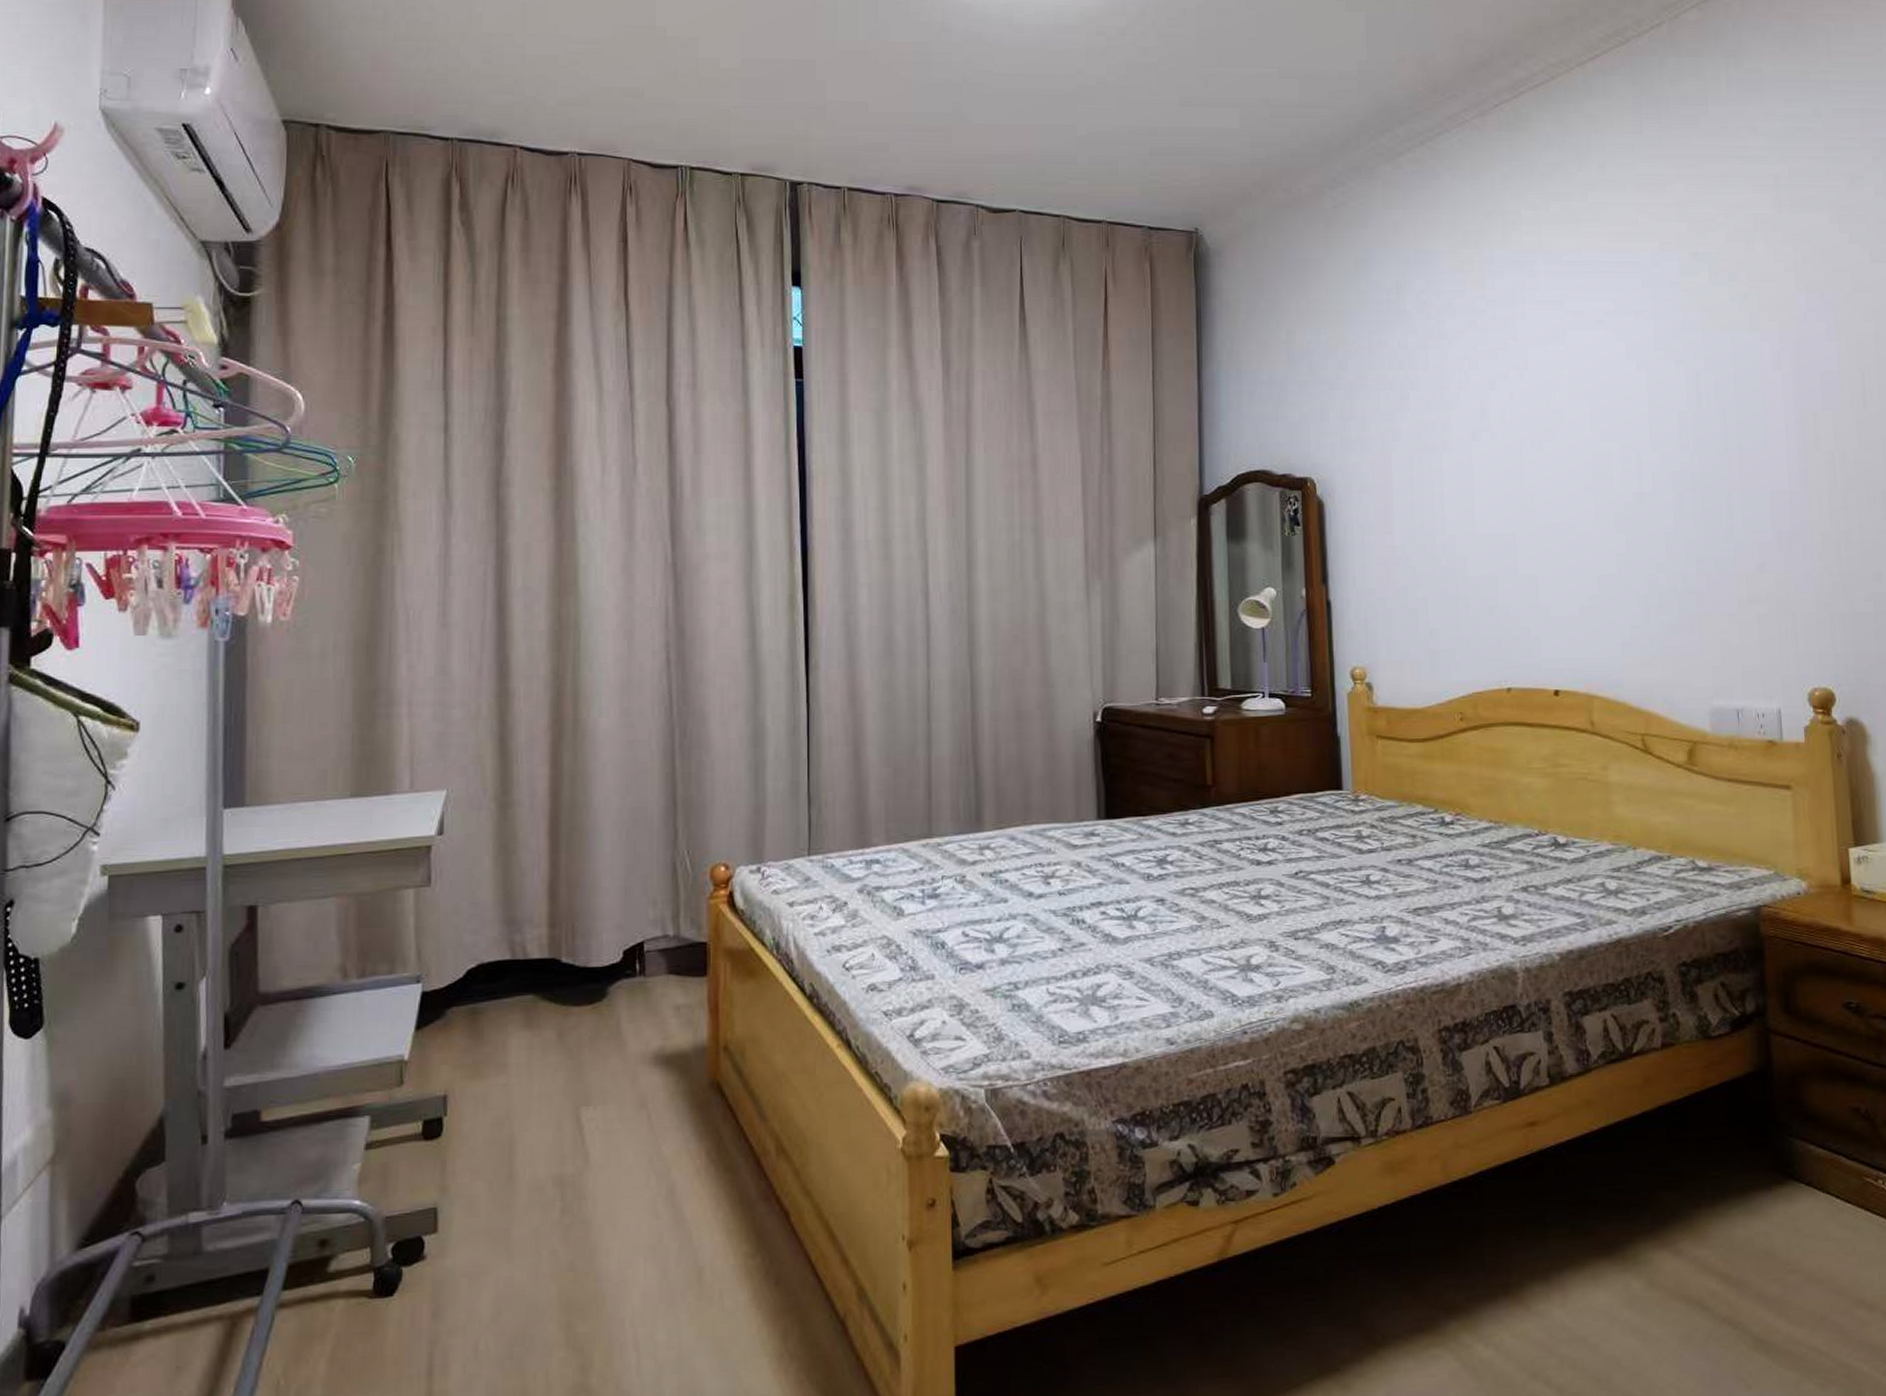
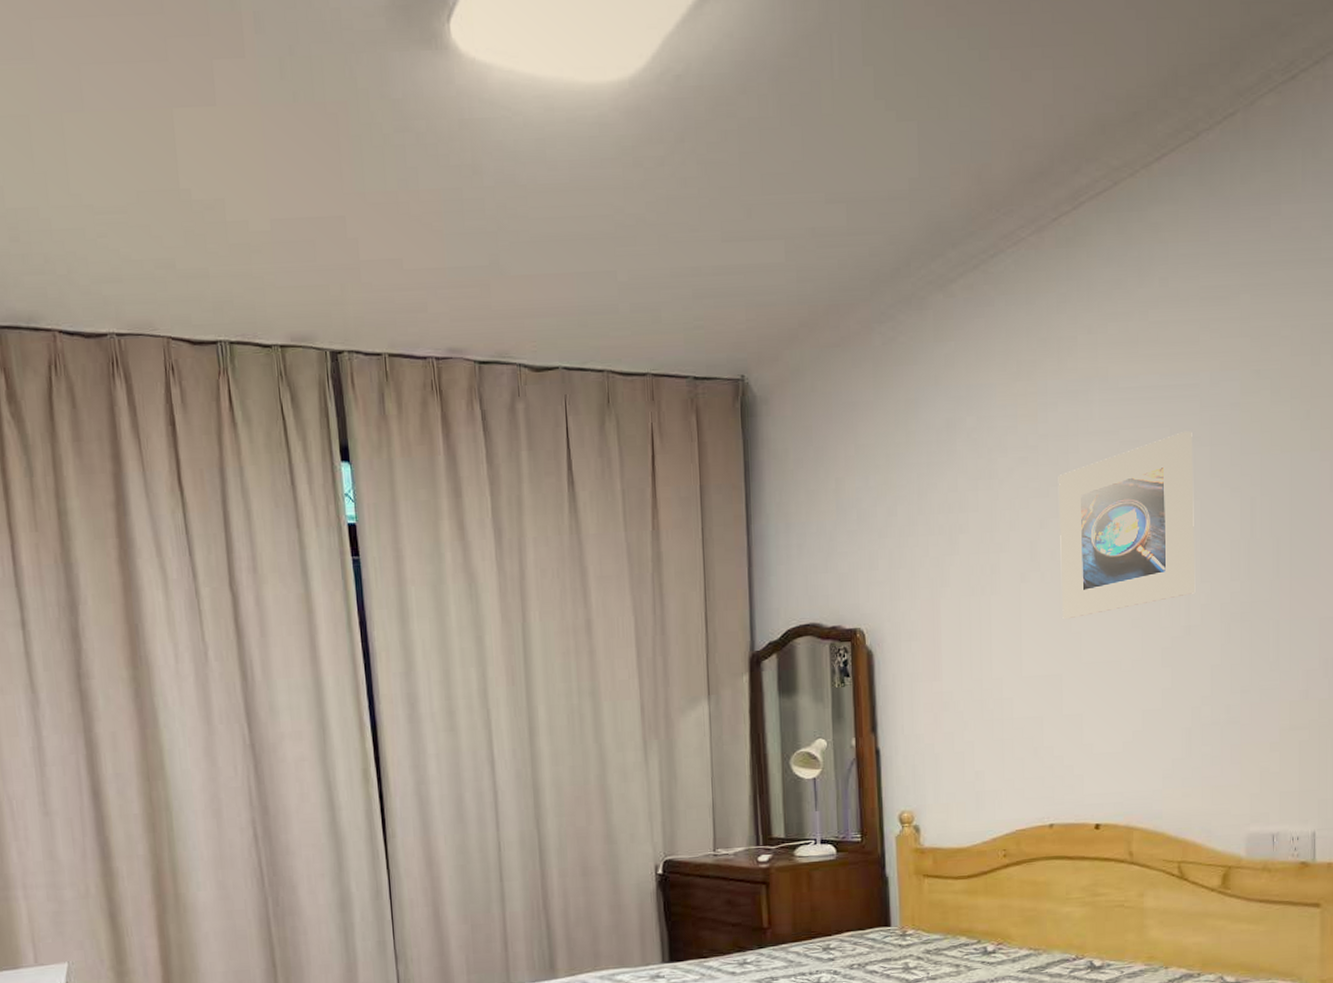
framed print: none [1506,306,1646,480] -> present [1058,431,1196,620]

